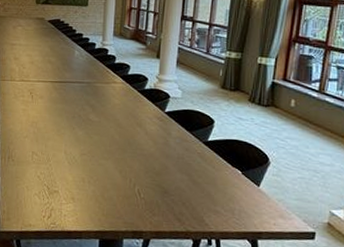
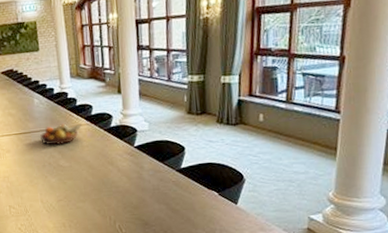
fruit bowl: none [75,79,117,99] -> present [40,124,82,145]

